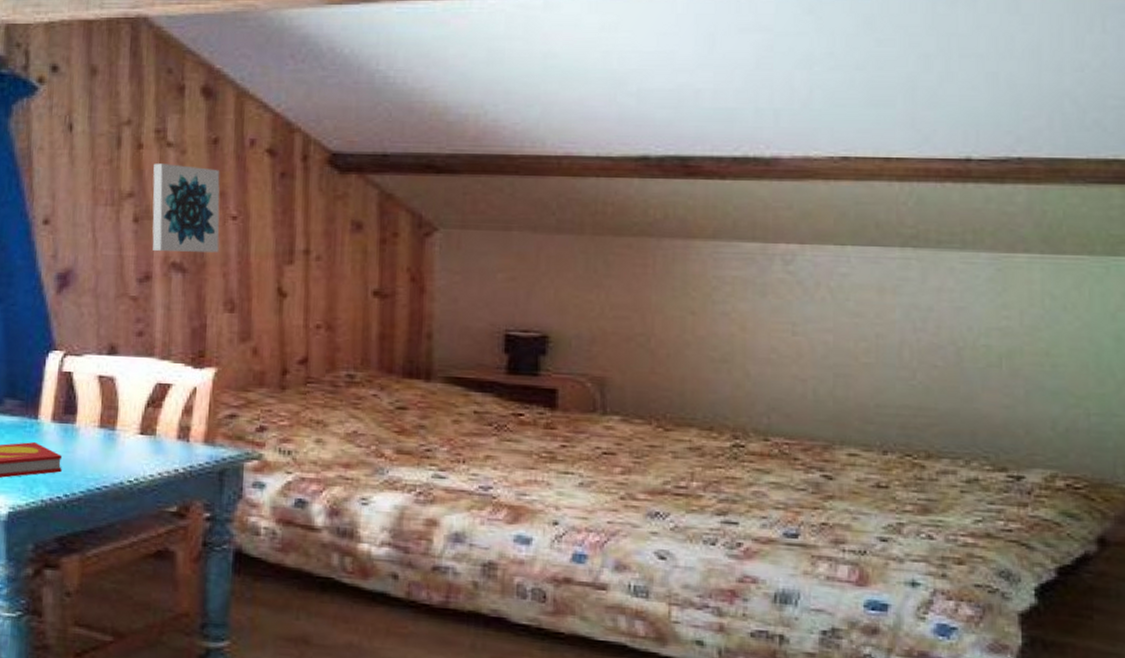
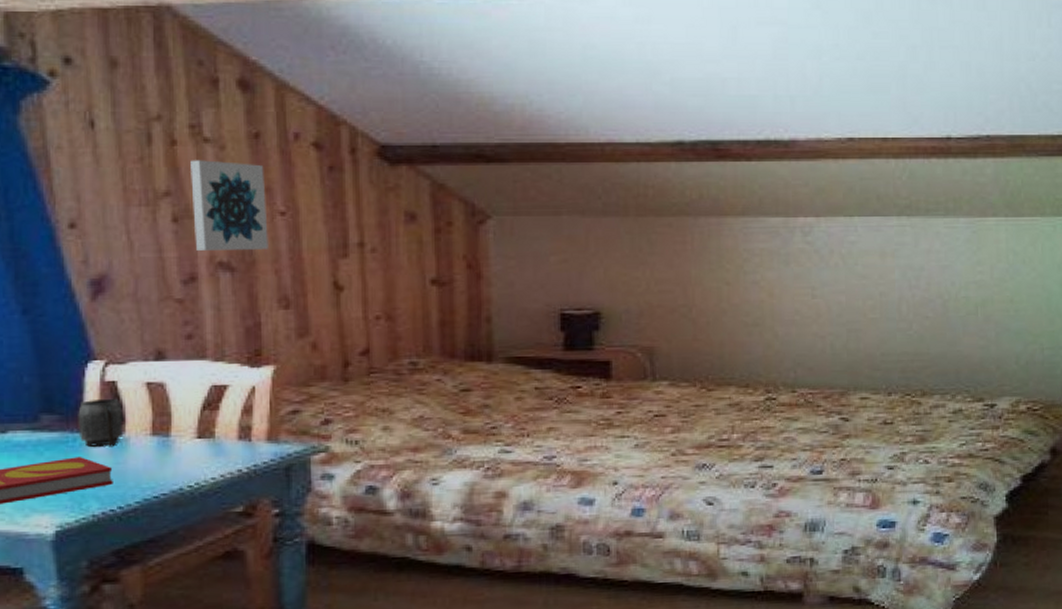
mug: none [36,388,76,436] -> present [78,398,124,447]

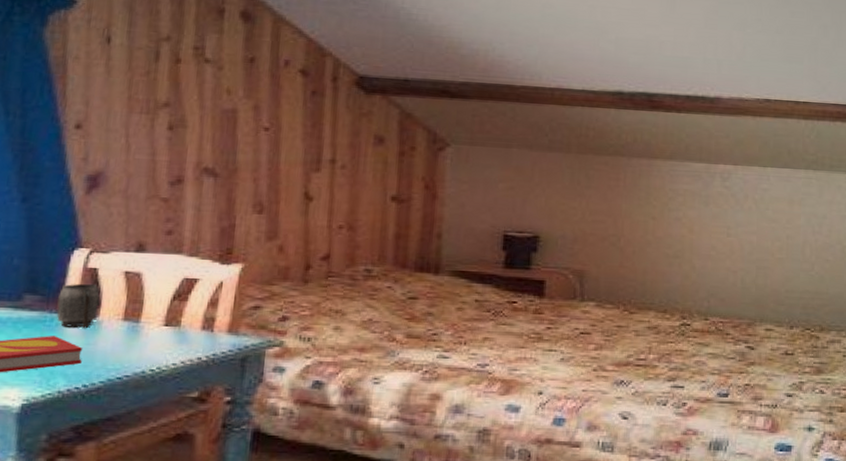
wall art: present [191,160,268,252] -> none [186,77,255,160]

